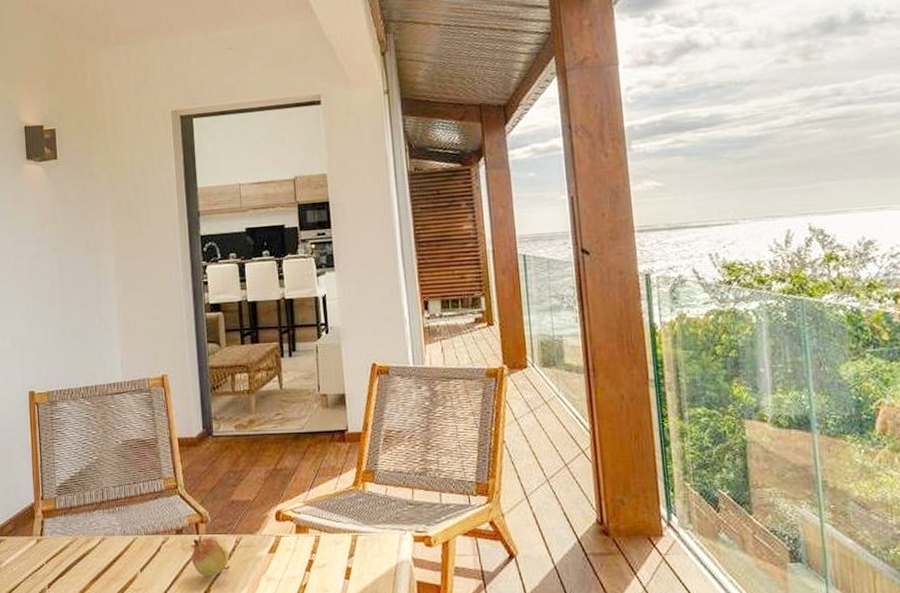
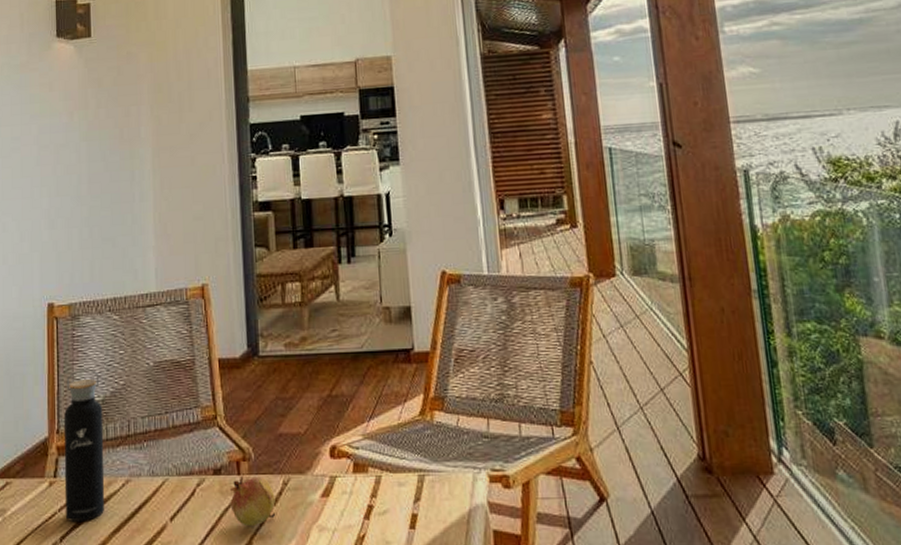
water bottle: none [47,446,85,572] -> present [64,368,105,521]

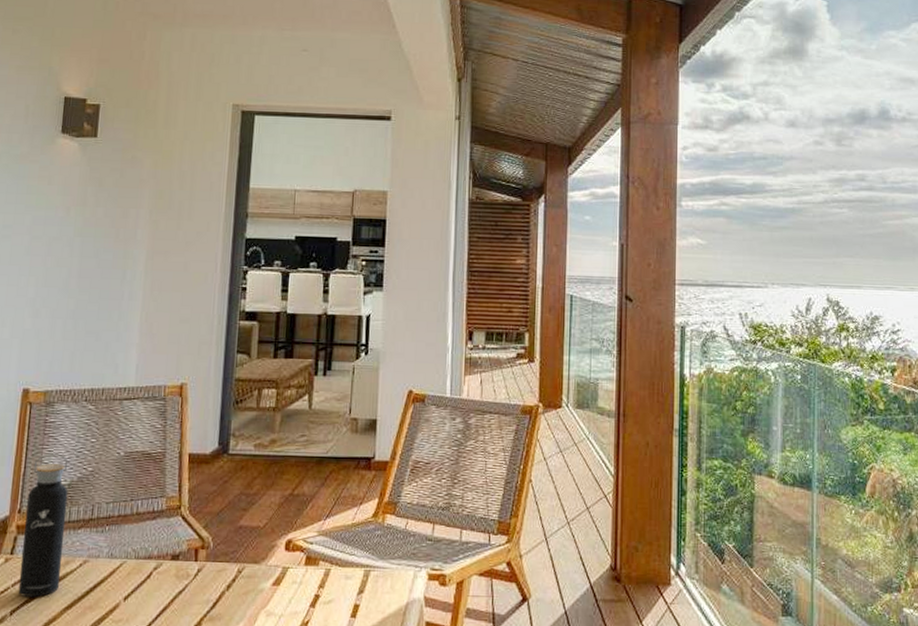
fruit: present [229,475,276,527] -> none [184,562,229,609]

